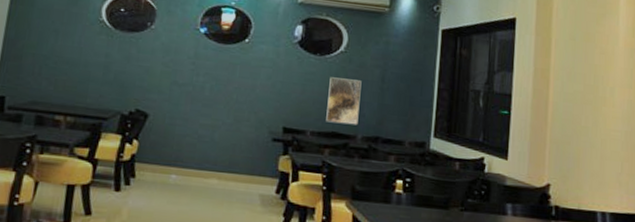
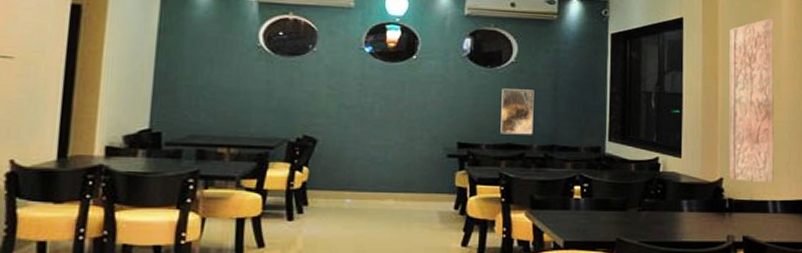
wall panel: none [557,23,611,194] -> present [729,17,774,183]

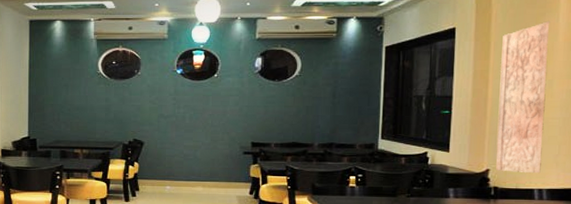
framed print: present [500,88,534,135] -> none [287,98,316,135]

